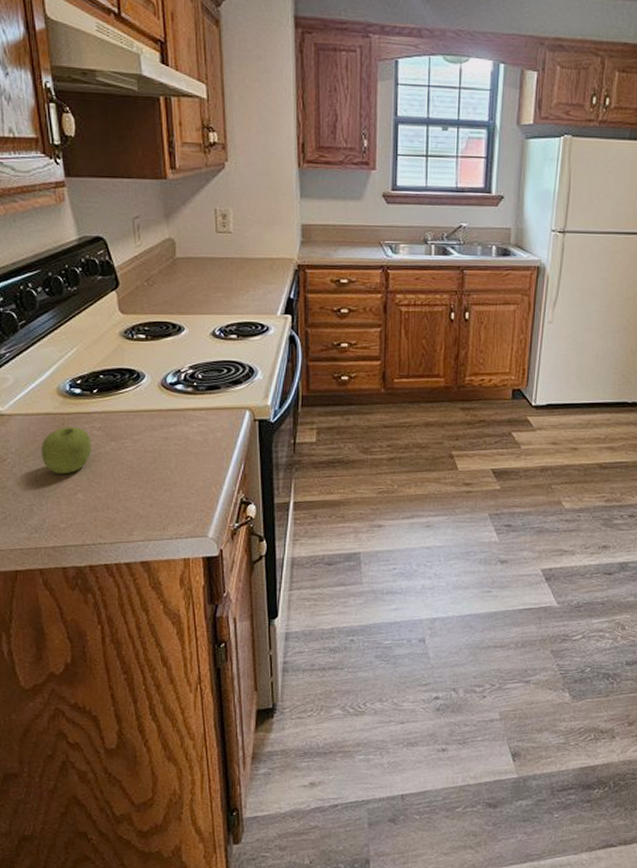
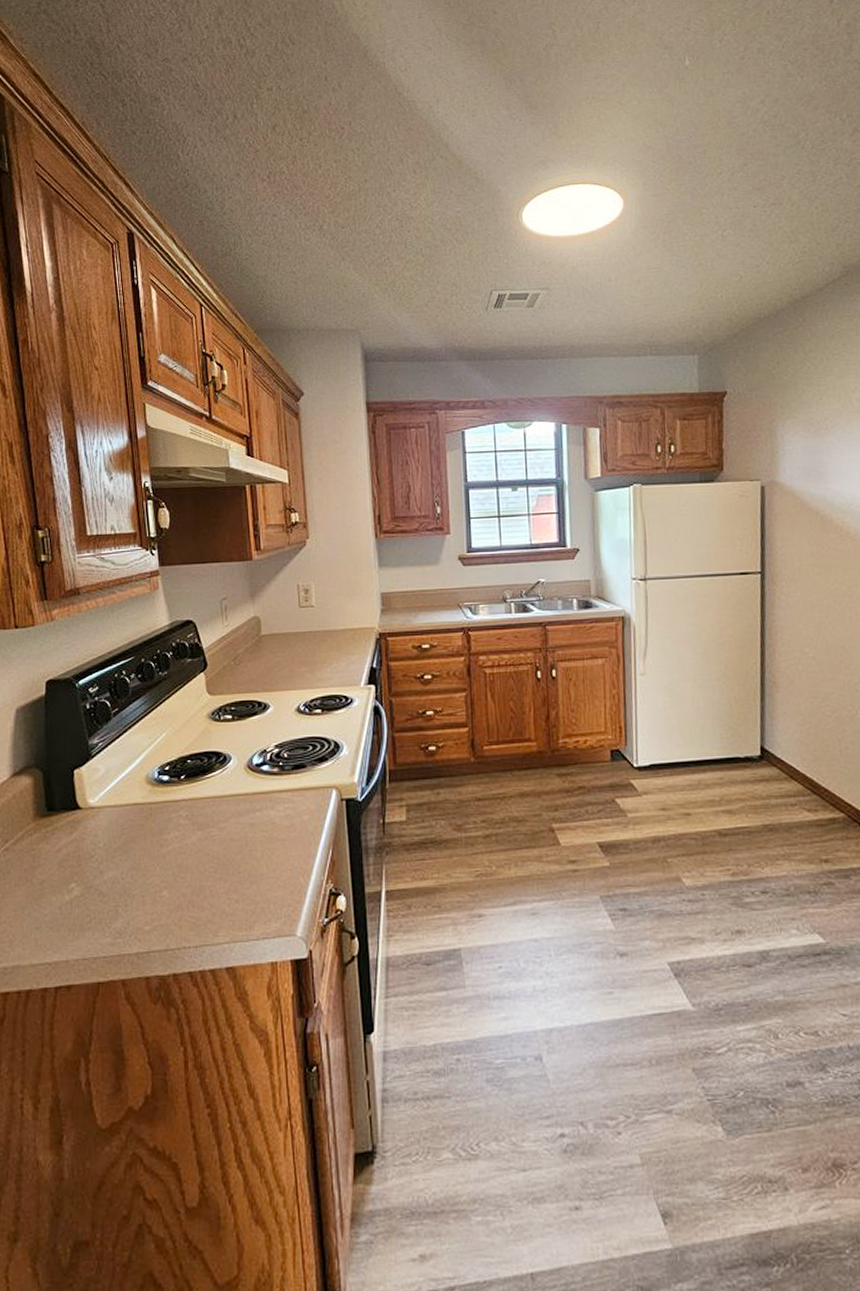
fruit: present [40,427,92,474] -> none [128,817,178,870]

